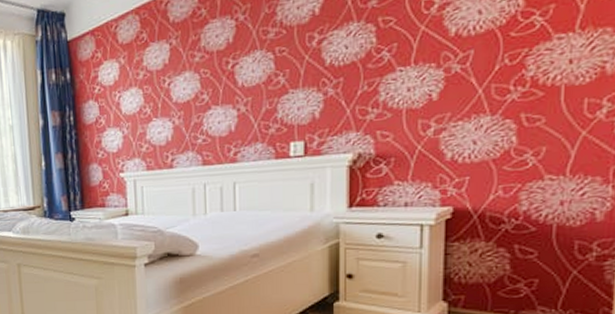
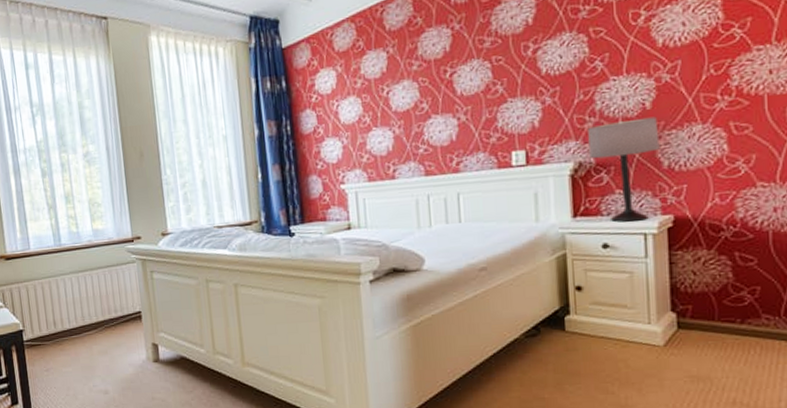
table lamp: none [369,108,444,213] -> present [588,116,660,223]

